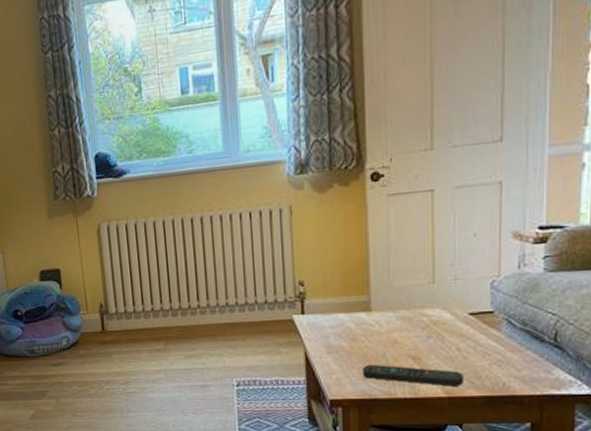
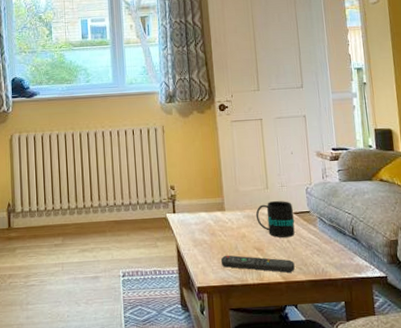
mug: none [414,297,470,345] -> present [255,200,295,238]

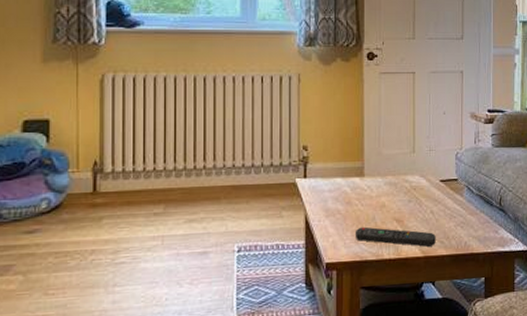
mug: present [255,200,295,238] -> none [398,166,441,209]

